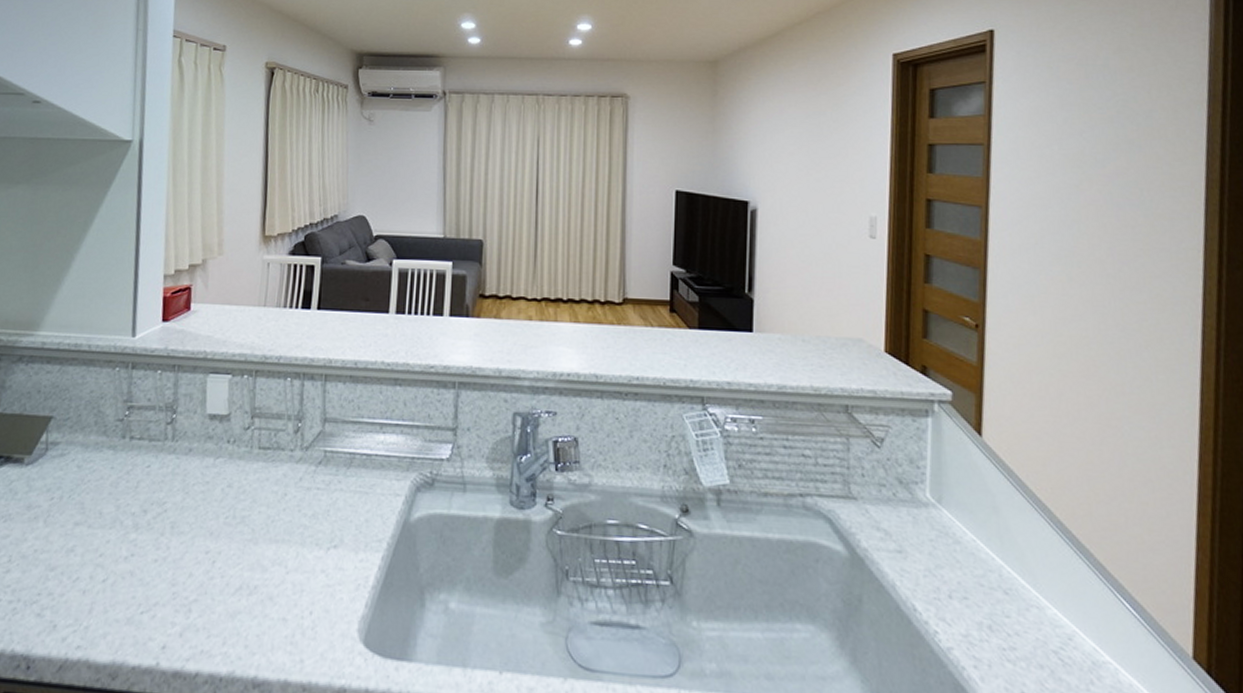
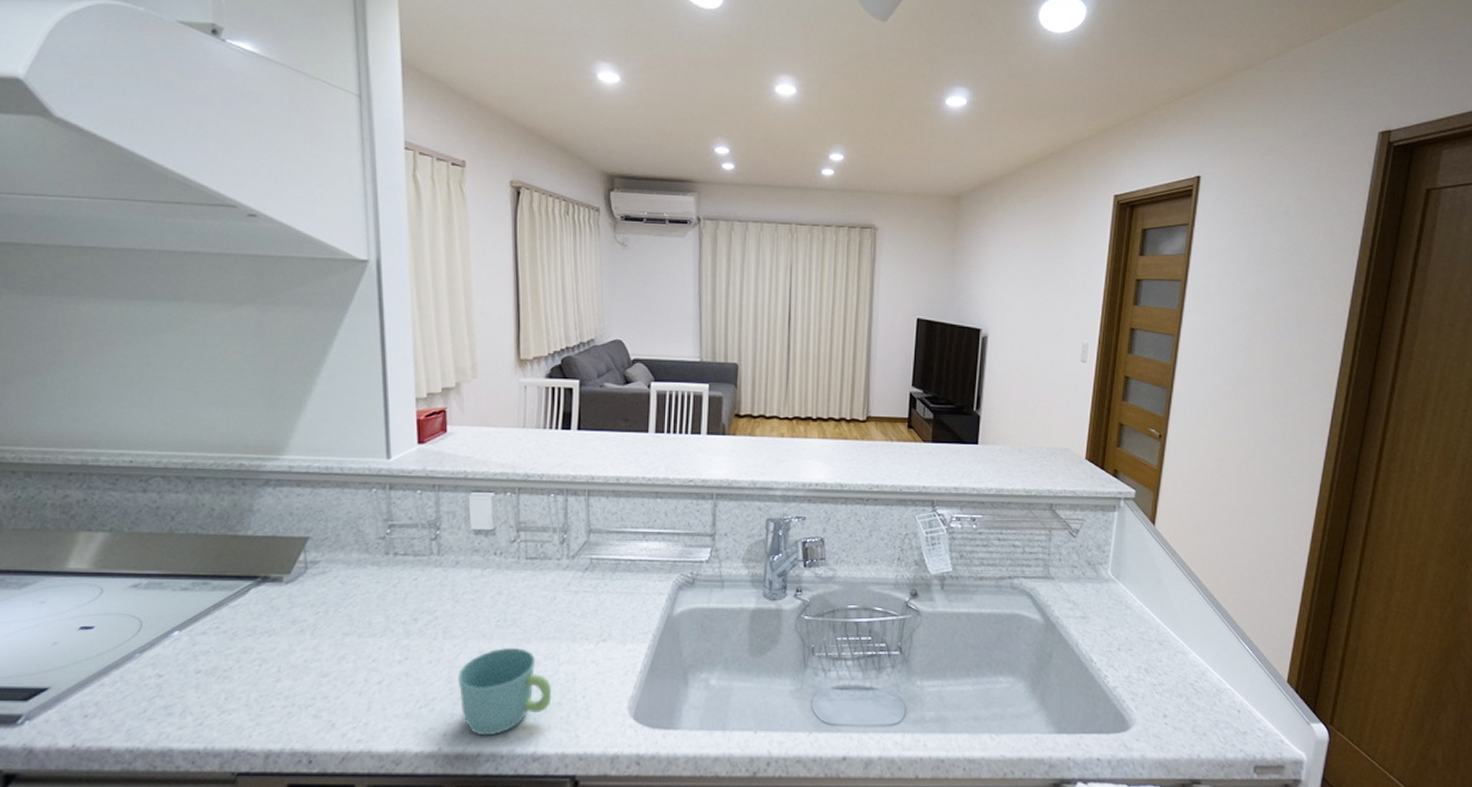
mug: none [181,548,278,652] -> present [458,647,552,736]

